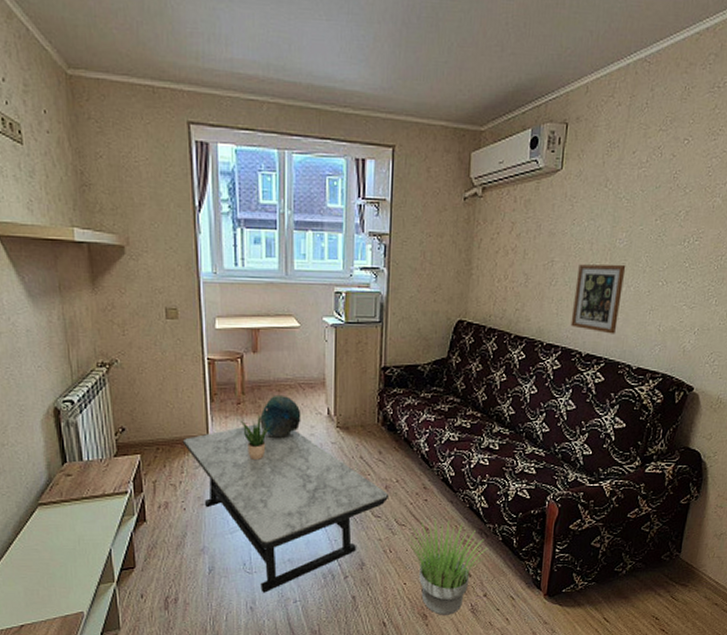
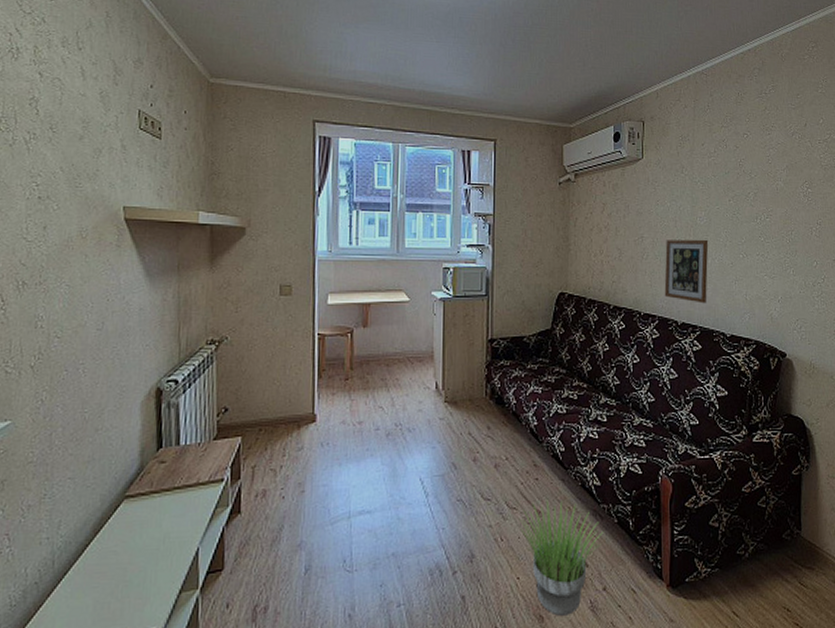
coffee table: present [182,423,390,593] -> none [286,399,499,596]
potted plant: present [239,414,272,459] -> none [347,390,380,439]
decorative bowl: present [260,394,301,438] -> none [367,369,410,415]

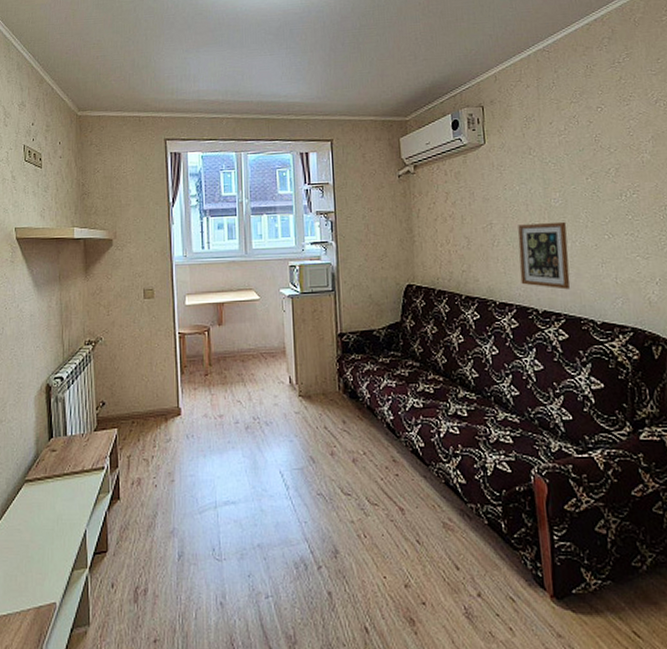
potted plant: present [518,500,604,616] -> none [381,497,474,620]

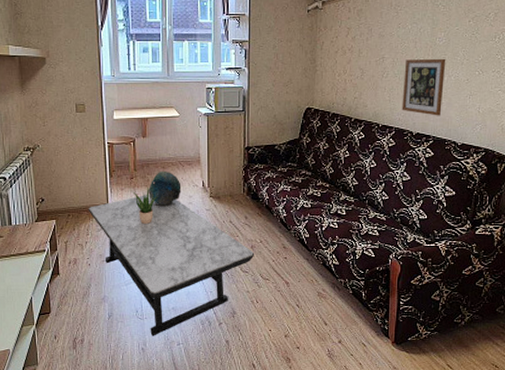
coffee table: none [155,393,358,585] -> present [88,194,255,336]
potted plant: none [207,384,237,432] -> present [132,186,158,224]
decorative bowl: none [226,365,265,408] -> present [148,171,182,206]

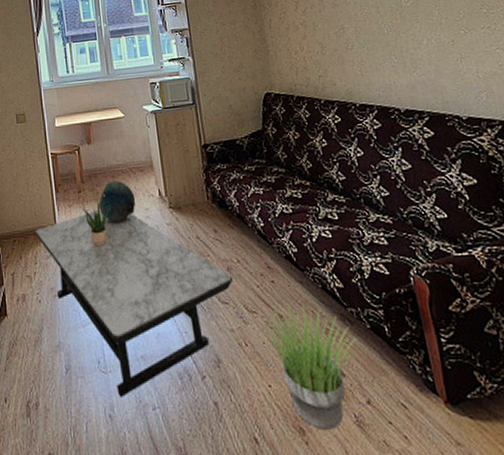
potted plant: none [271,274,341,359] -> present [260,303,357,429]
picture frame: present [402,58,446,116] -> none [370,20,430,88]

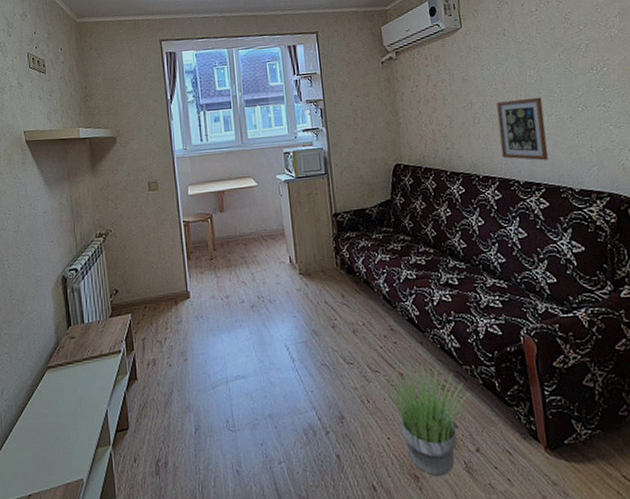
coffee table: present [34,209,234,397] -> none [165,275,359,454]
potted plant: present [81,200,111,246] -> none [213,267,242,312]
decorative bowl: present [99,180,136,223] -> none [230,248,267,289]
picture frame: none [370,20,430,88] -> present [496,96,549,161]

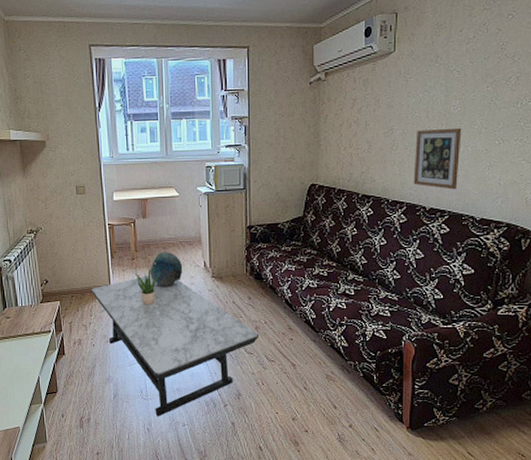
coffee table: none [165,275,359,454] -> present [90,274,260,417]
potted plant: none [213,267,242,312] -> present [134,267,160,305]
decorative bowl: none [230,248,267,289] -> present [150,251,183,286]
potted plant: present [382,362,470,476] -> none [276,356,351,443]

